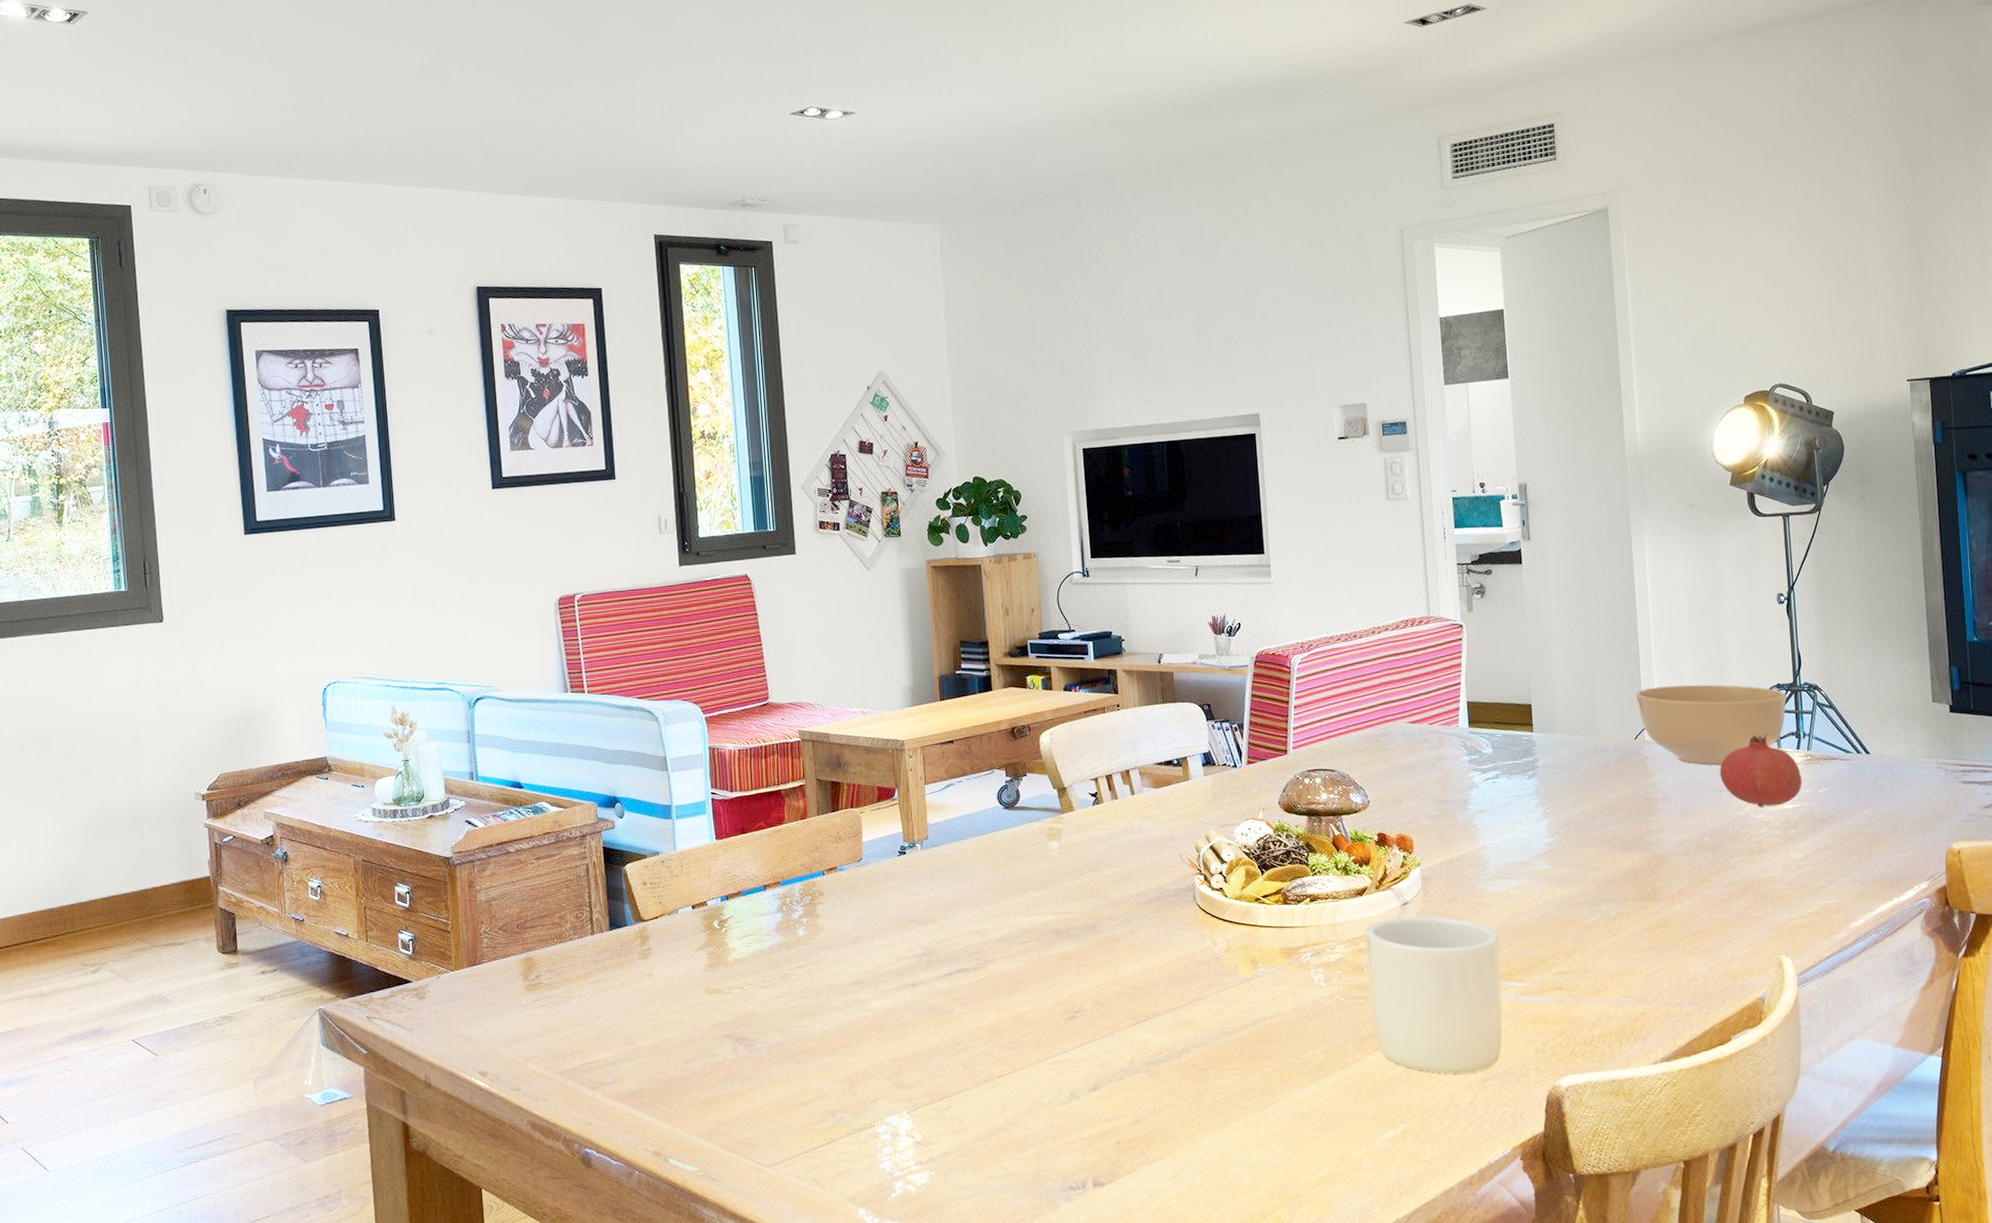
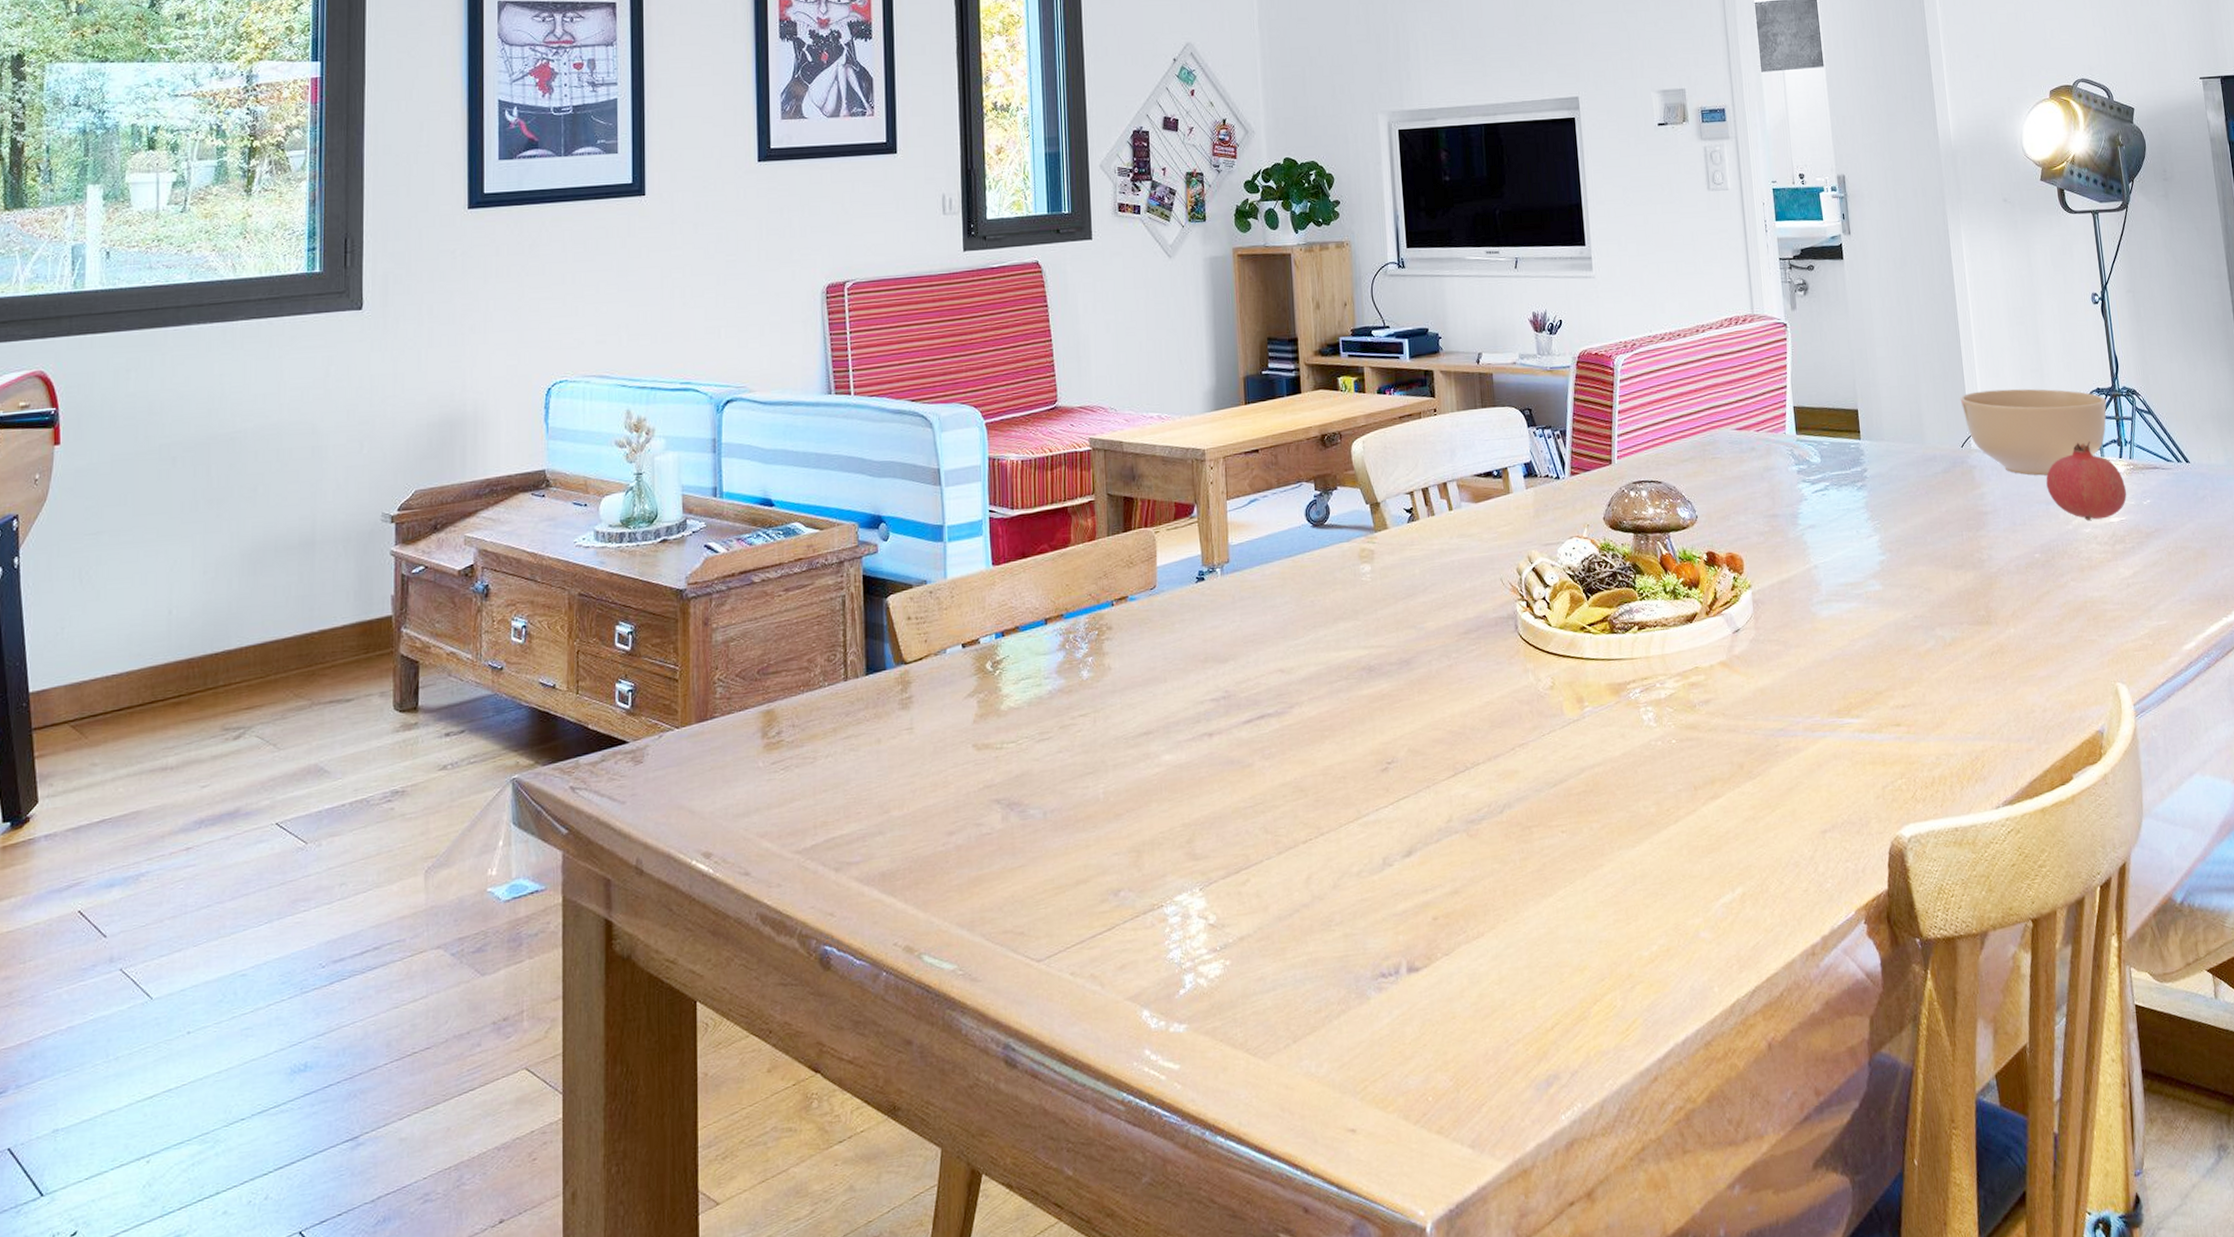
mug: present [1365,916,1502,1074] -> none [1696,645,1841,825]

